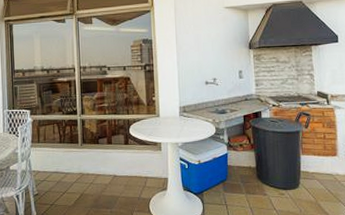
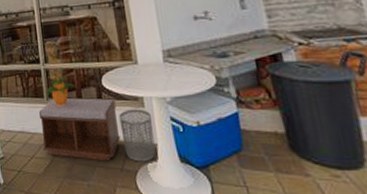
bench: none [73,143,140,193] -> present [39,98,121,162]
potted plant: none [80,125,108,150] -> present [45,76,77,106]
waste bin: none [141,152,167,192] -> present [119,109,156,162]

